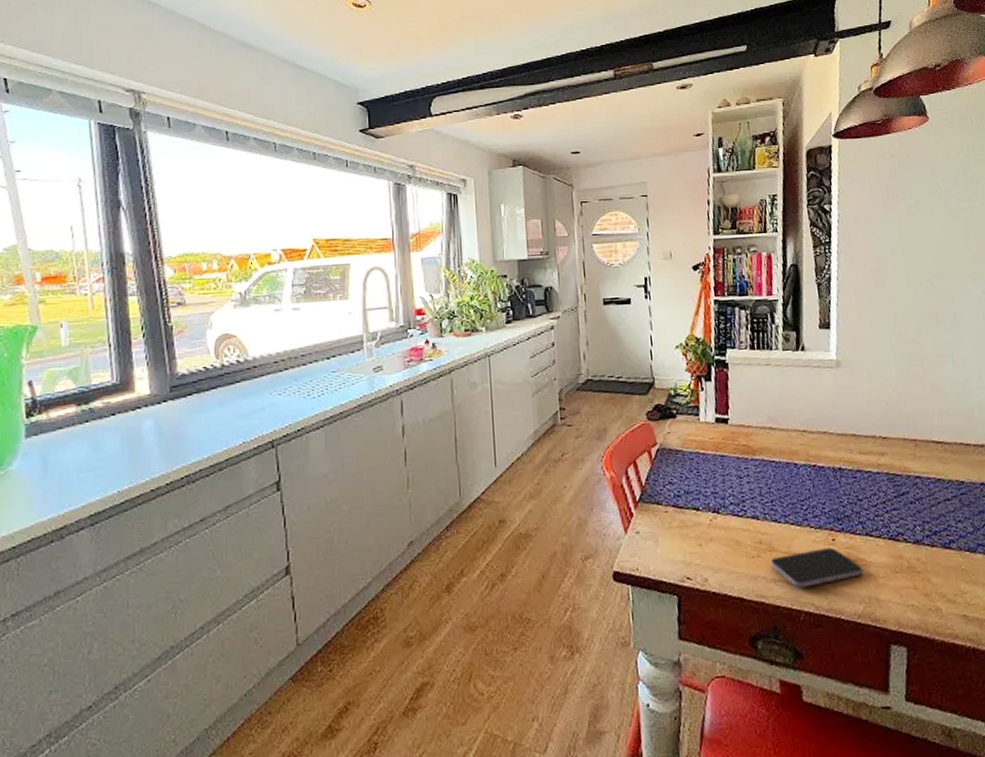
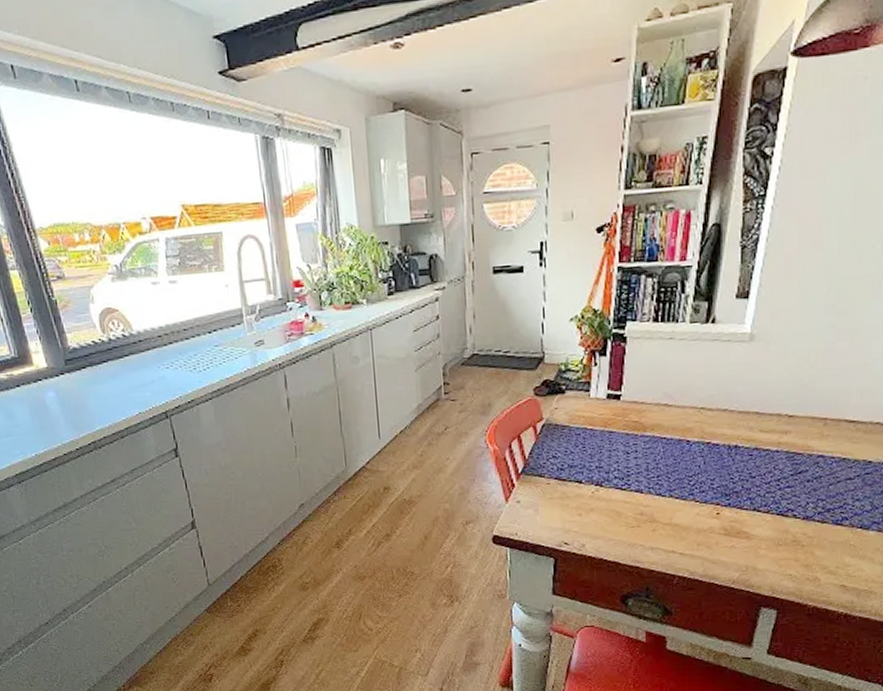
smartphone: present [770,547,864,588] -> none [650,520,745,556]

